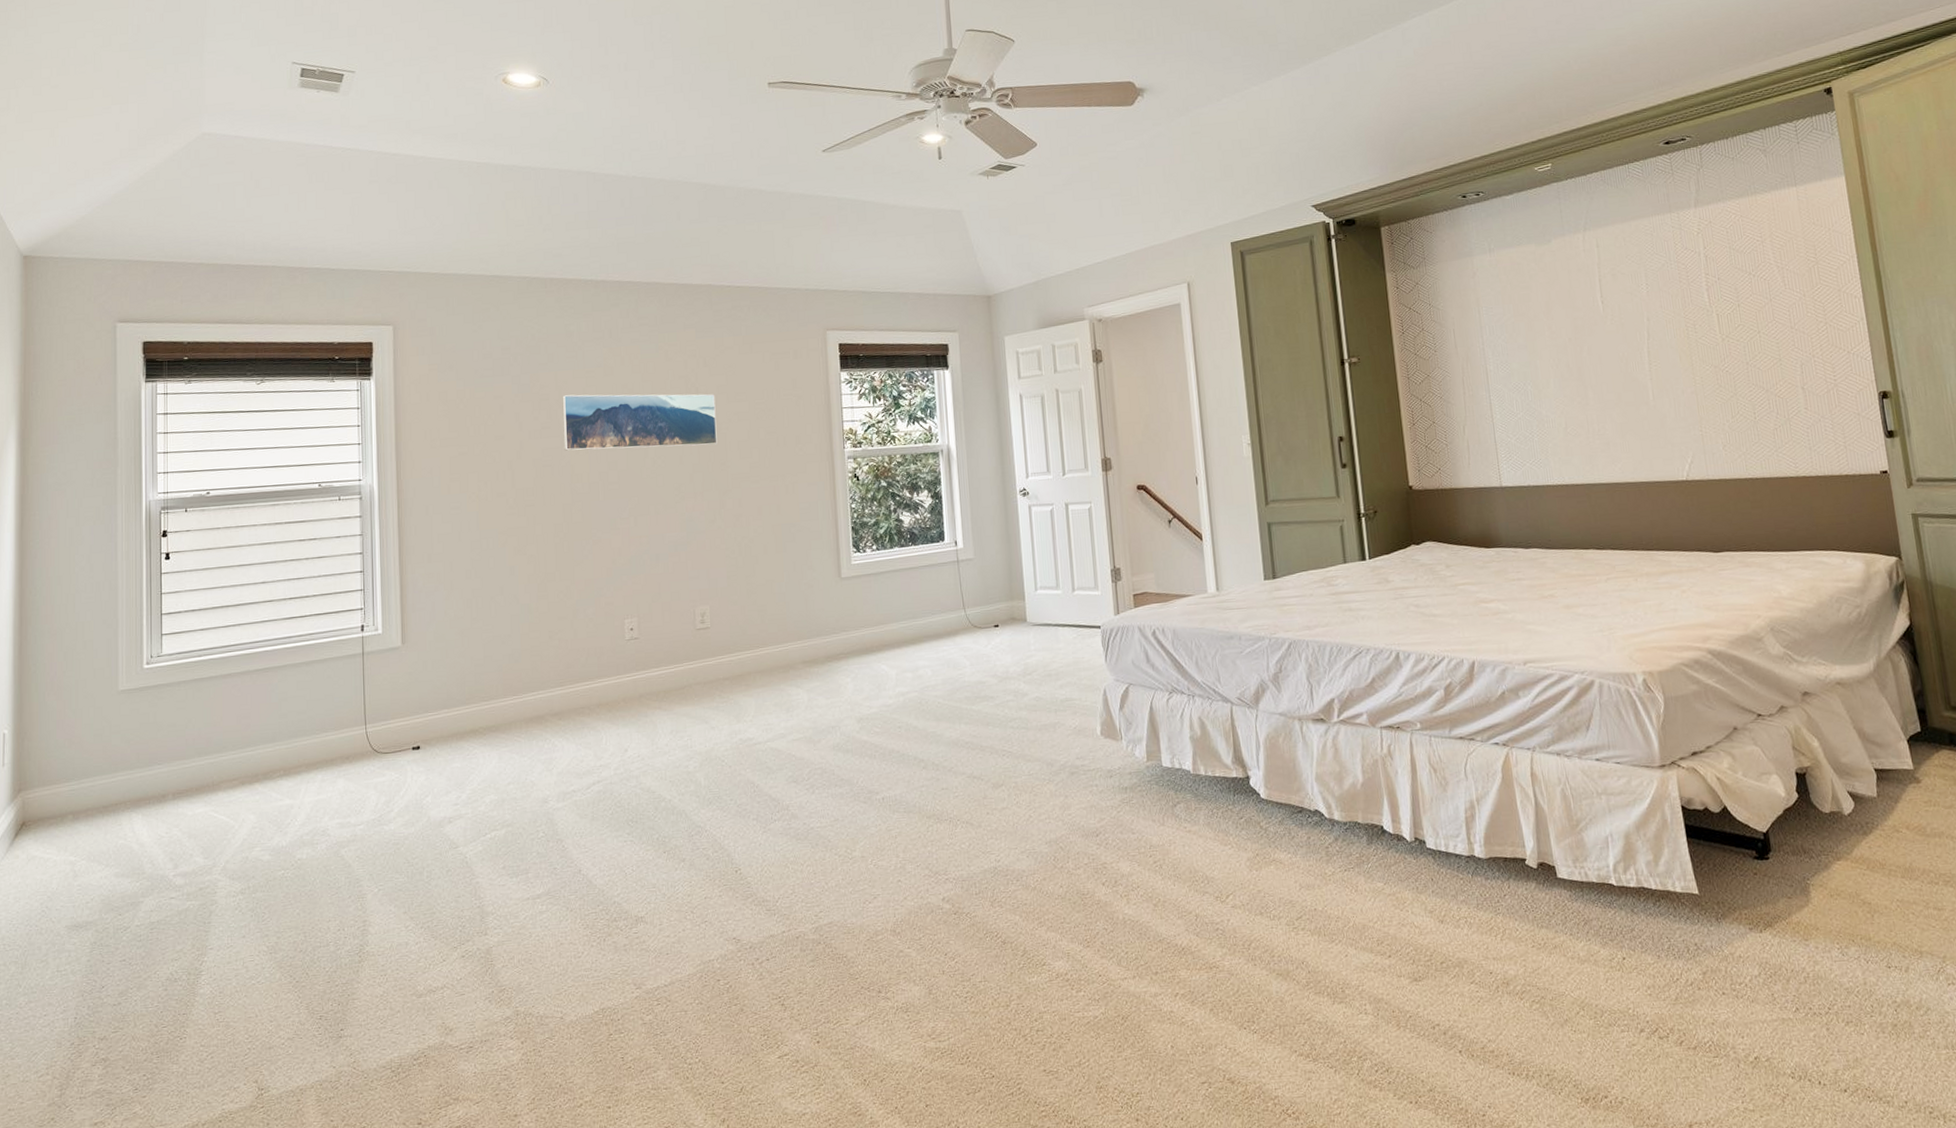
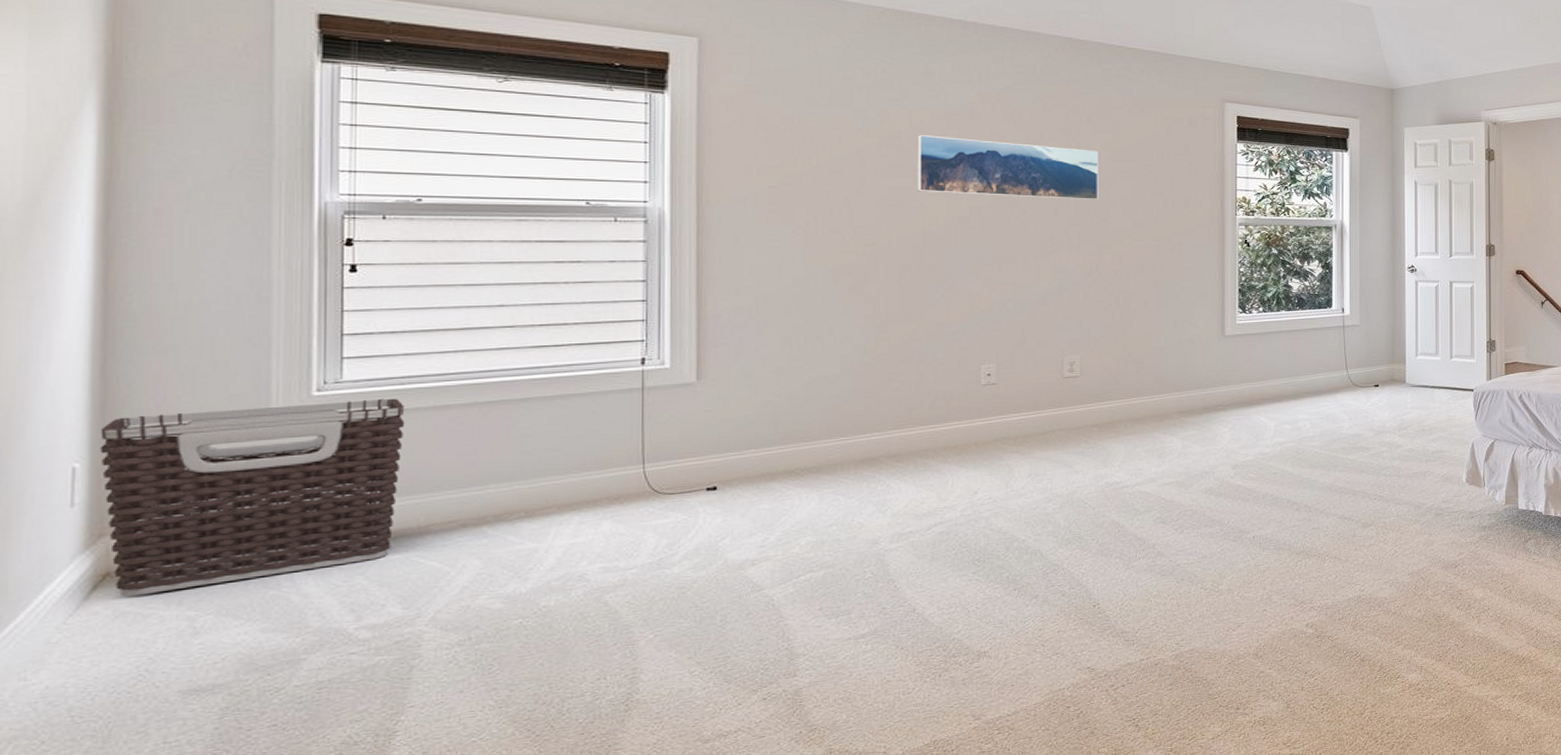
clothes hamper: none [19,668,203,843] -> present [100,398,405,597]

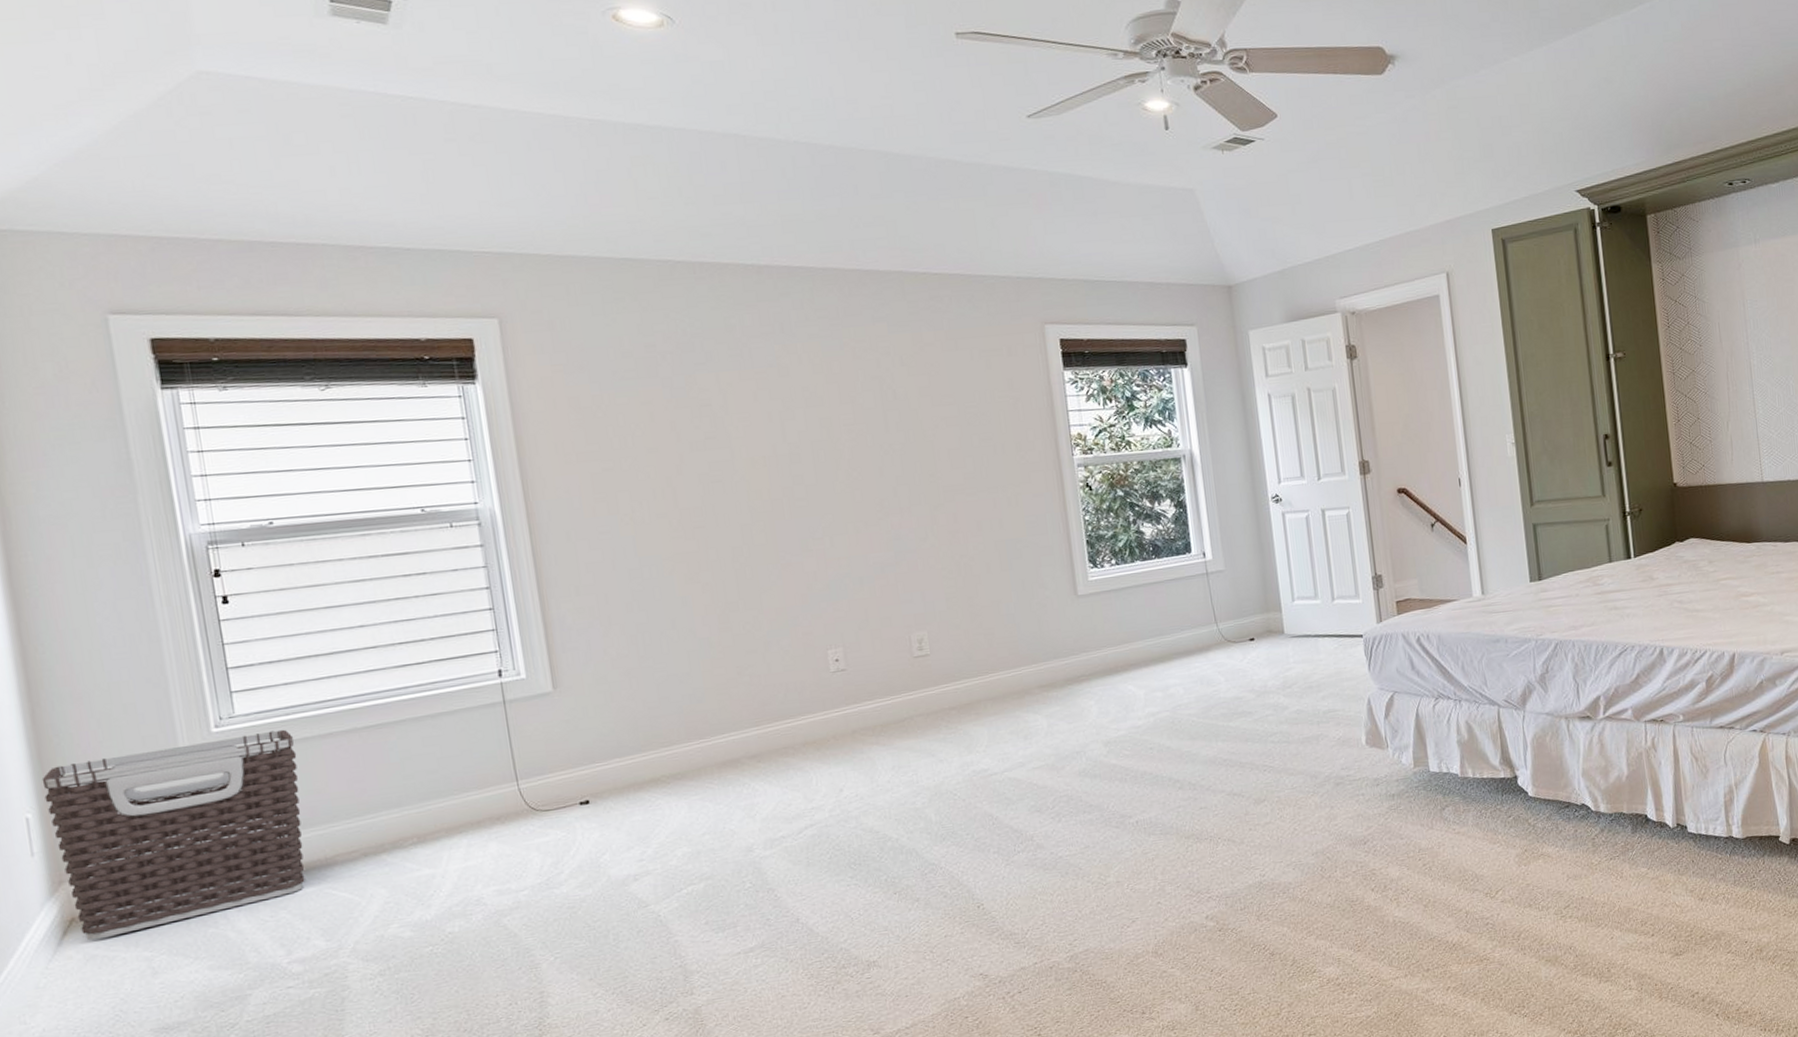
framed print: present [917,135,1099,200] -> none [727,396,924,464]

